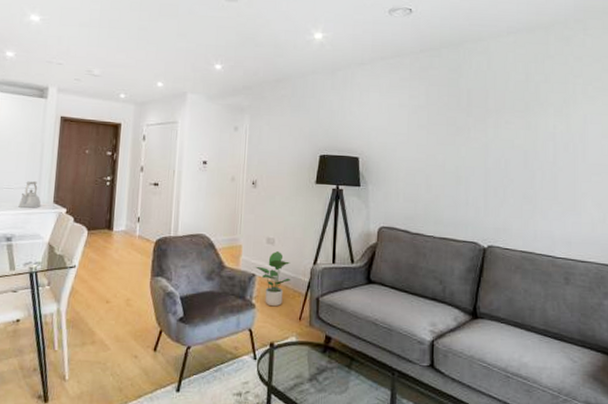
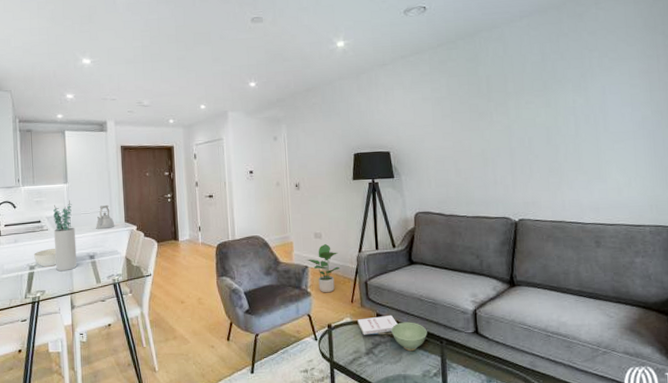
books: none [303,337,348,361] -> present [357,314,398,335]
bowl: none [339,347,379,382] -> present [391,322,427,352]

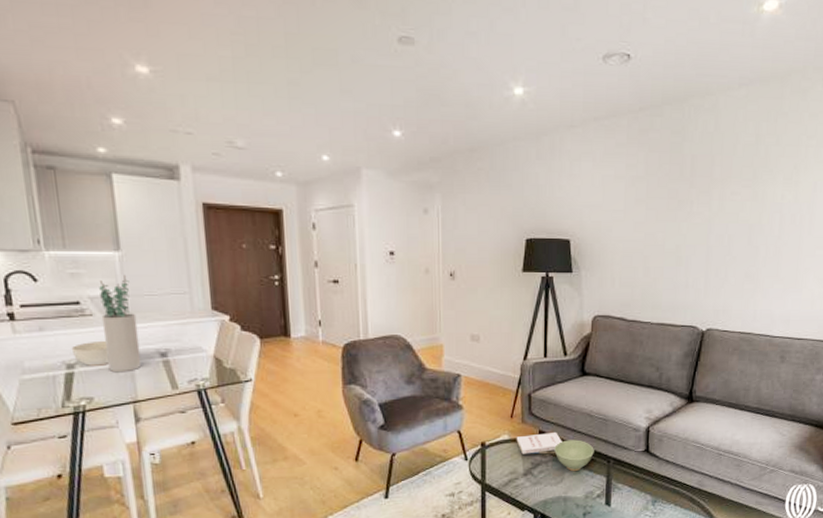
kettle: present [96,204,115,230] -> none [167,284,197,319]
potted plant: present [307,244,340,293] -> none [460,349,500,407]

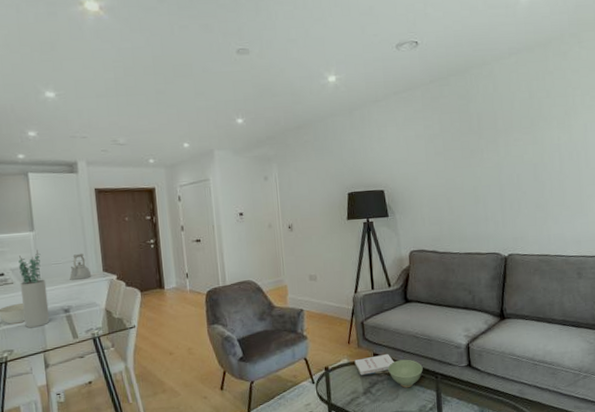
kettle: none [167,284,197,319] -> present [69,253,92,281]

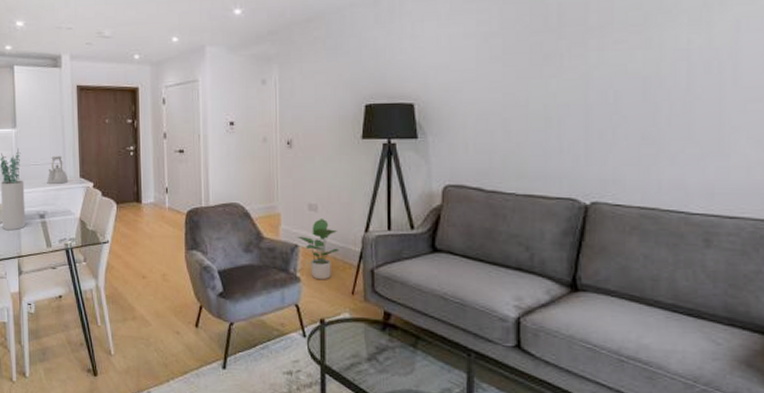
potted plant: none [302,286,336,336] -> present [297,219,340,280]
books: present [354,353,394,375] -> none [358,314,411,340]
bowl: present [388,359,423,389] -> none [402,324,450,363]

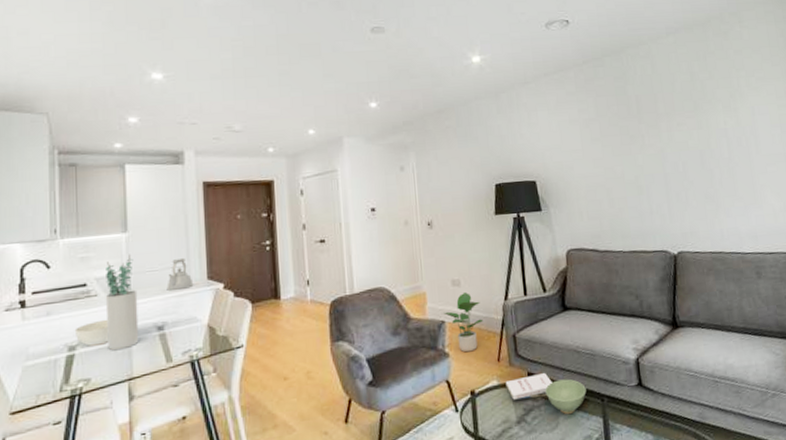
books: none [358,314,411,340] -> present [505,372,552,400]
bowl: none [402,324,450,363] -> present [545,379,586,415]

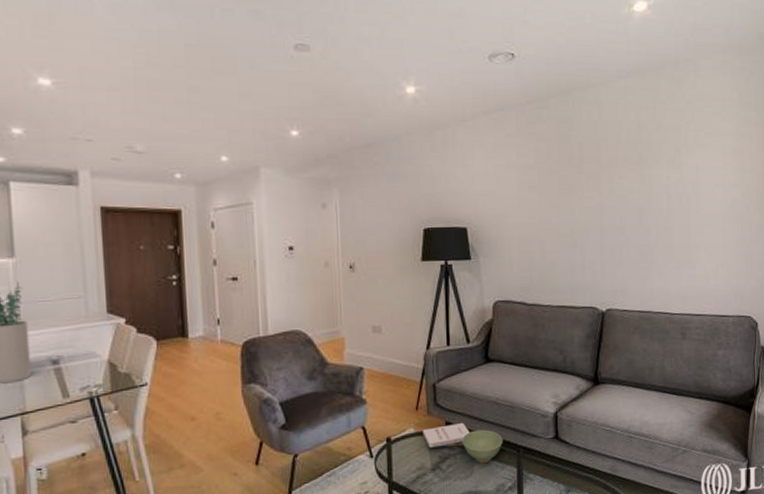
kettle: present [166,257,194,292] -> none [61,288,92,324]
potted plant: present [443,293,484,353] -> none [362,340,404,400]

